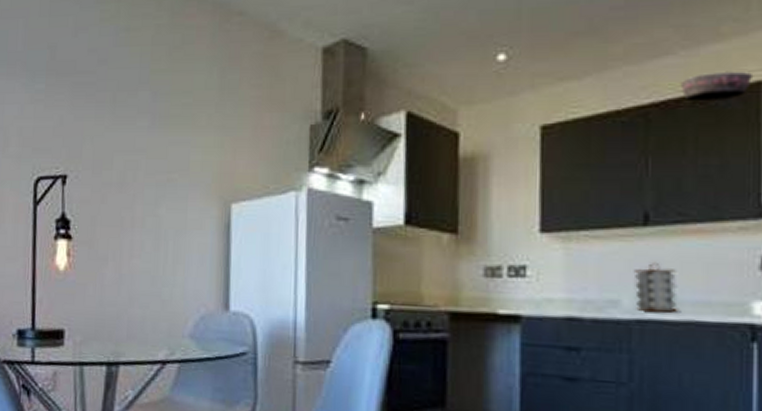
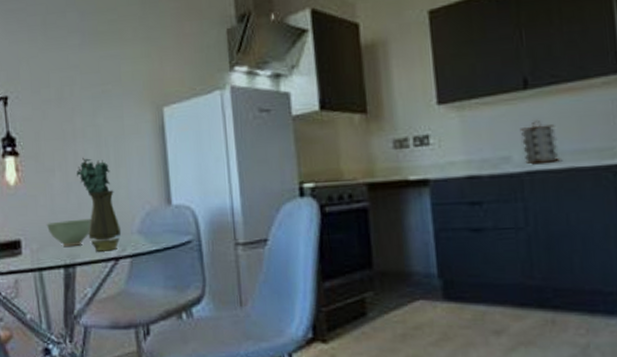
bowl: none [92,314,141,343] -> present [46,218,91,246]
vase: none [130,248,172,353] -> present [76,157,122,252]

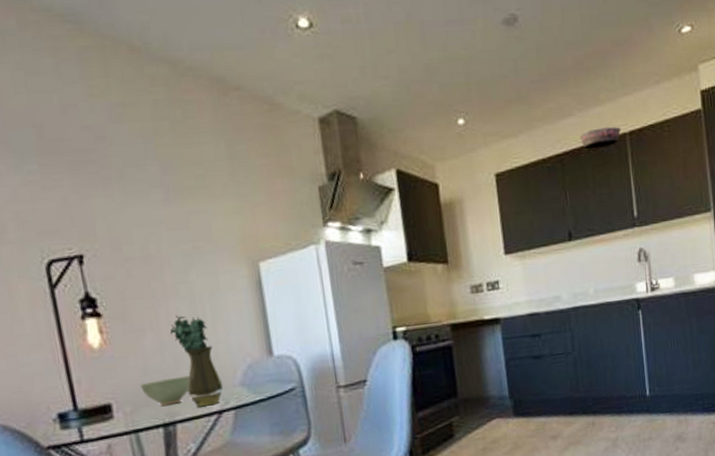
spice rack: present [519,119,560,165] -> none [566,265,595,302]

